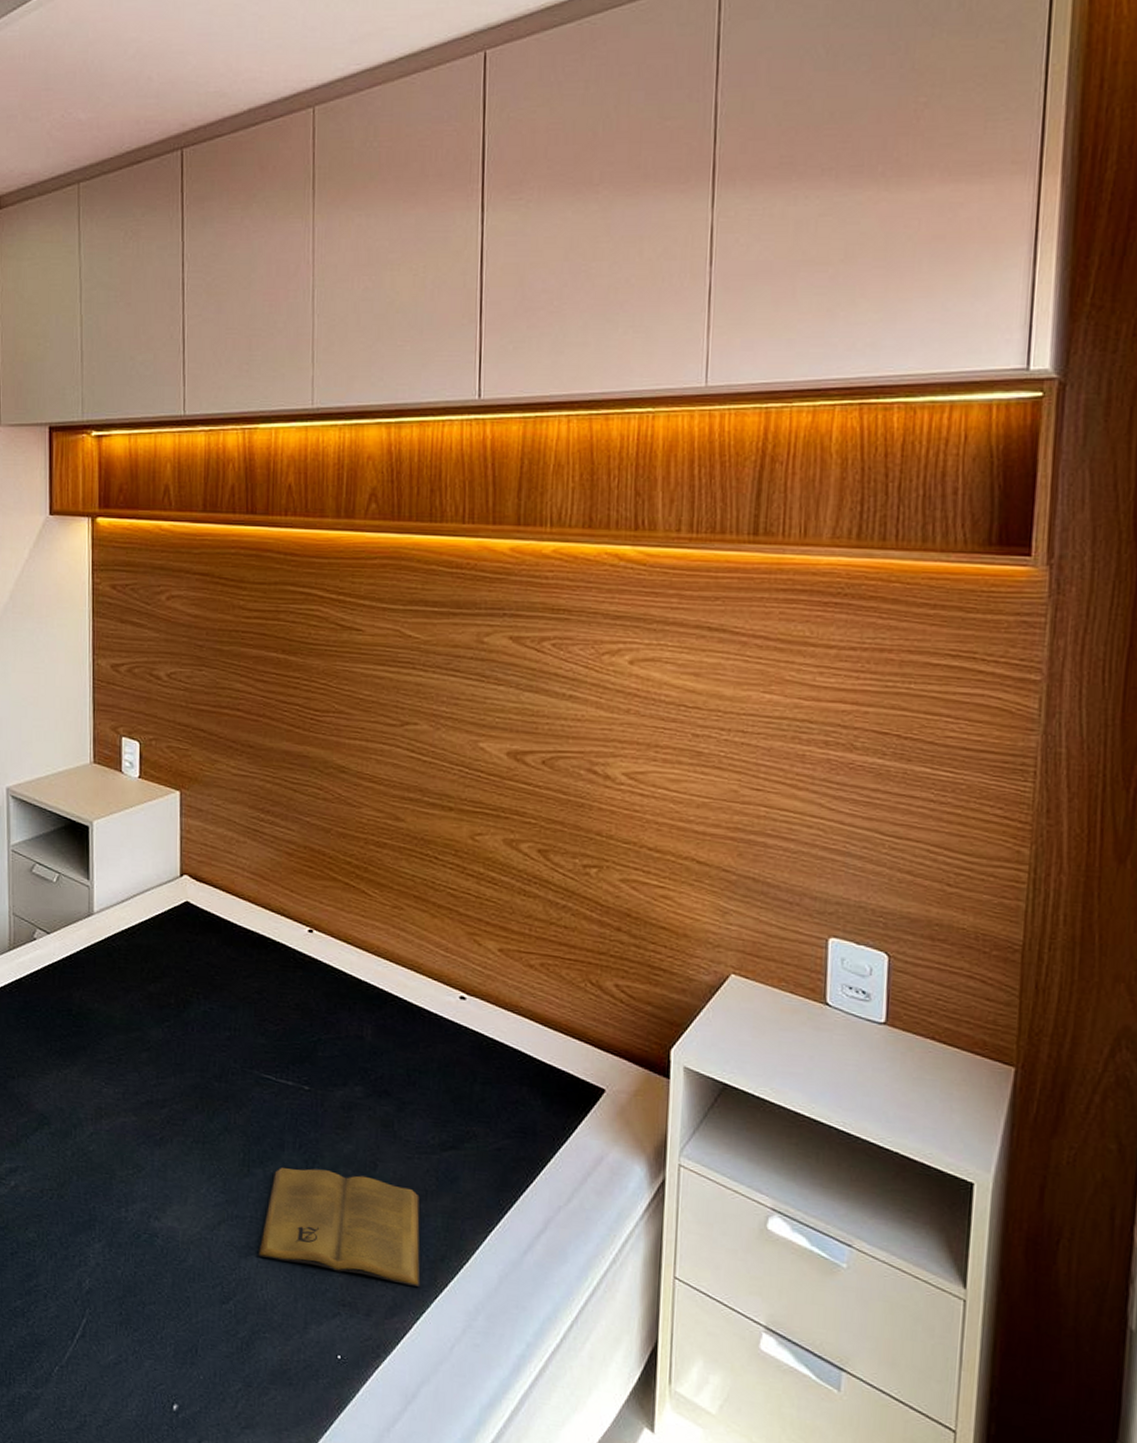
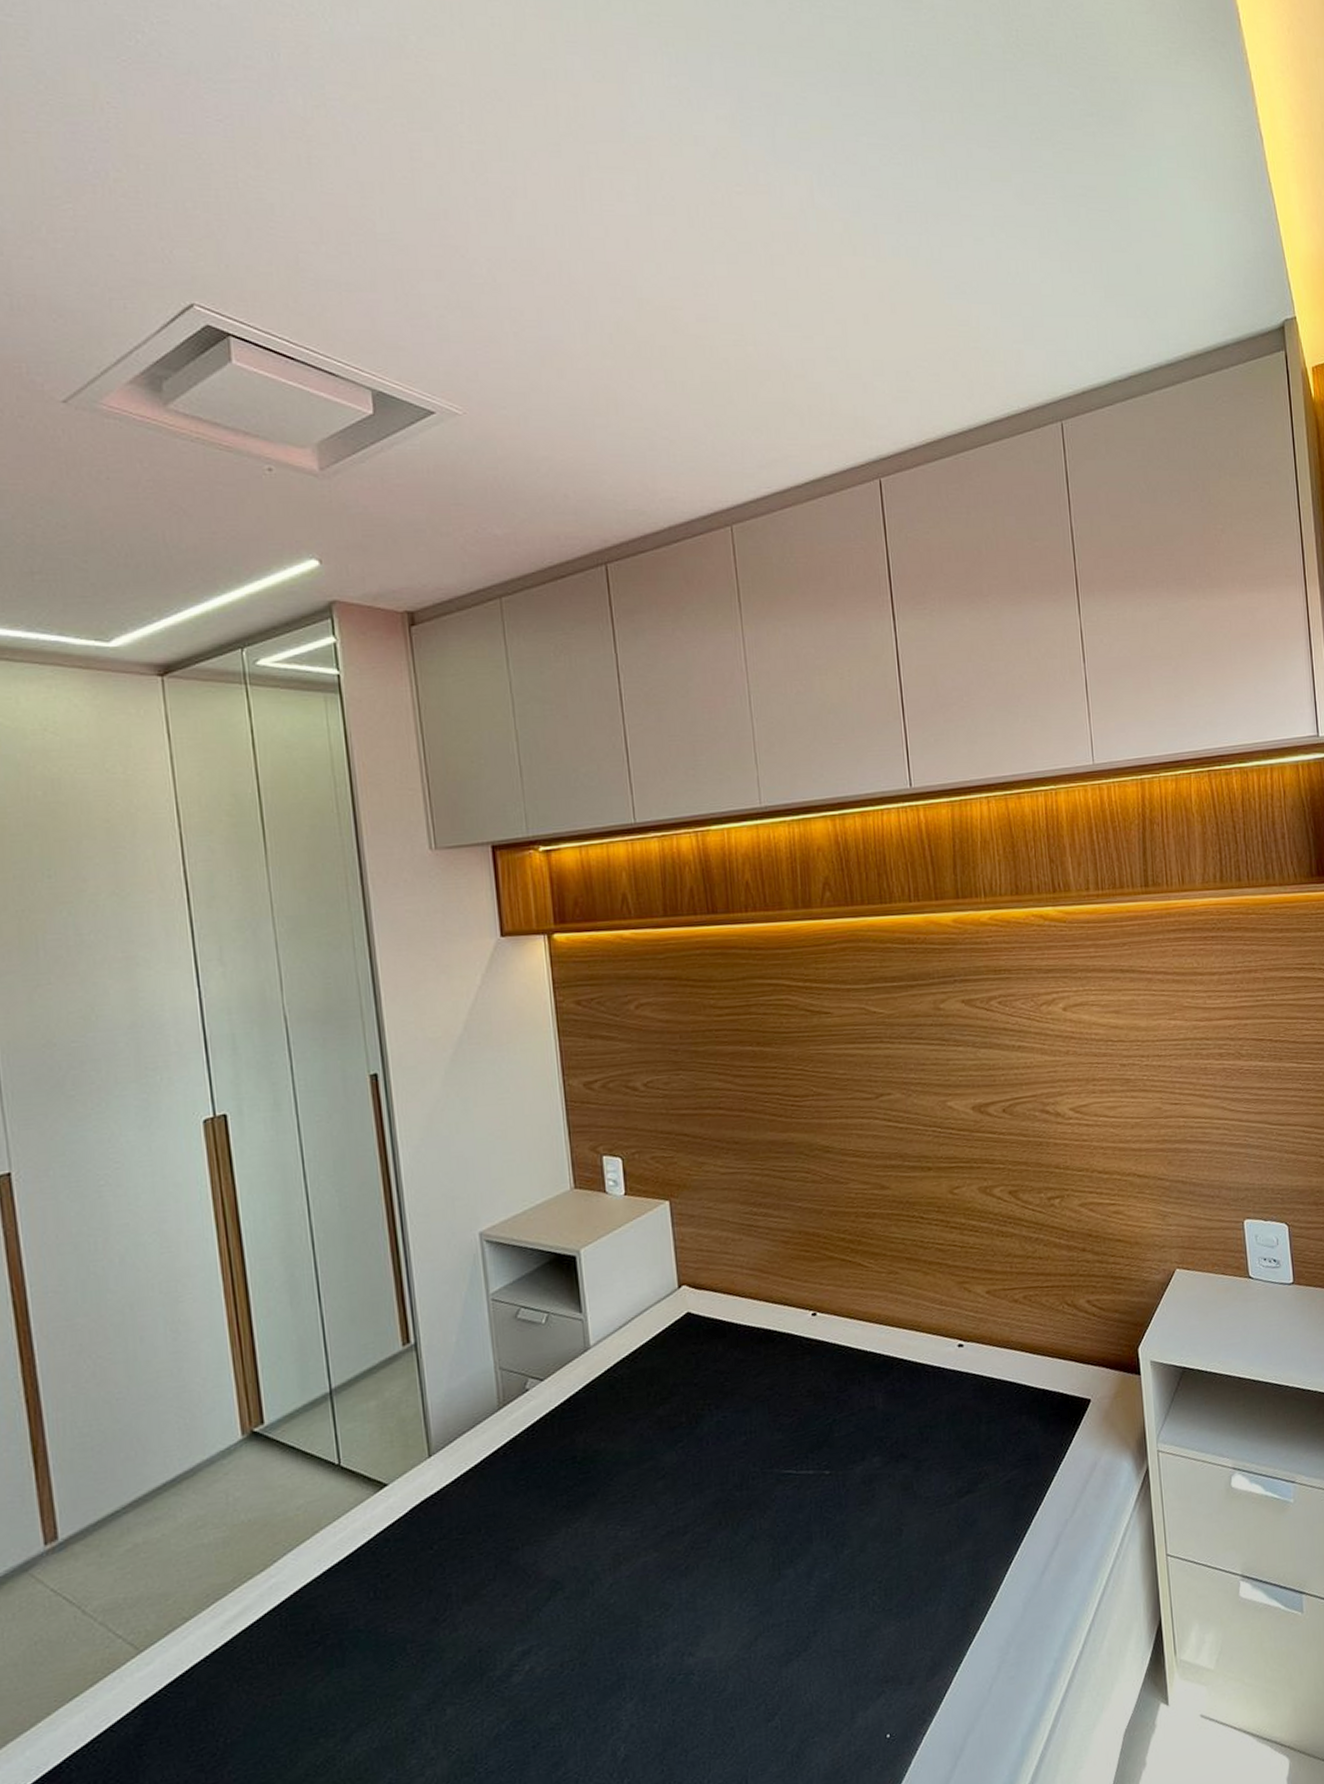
book: present [257,1168,421,1288] -> none [797,1543,955,1660]

